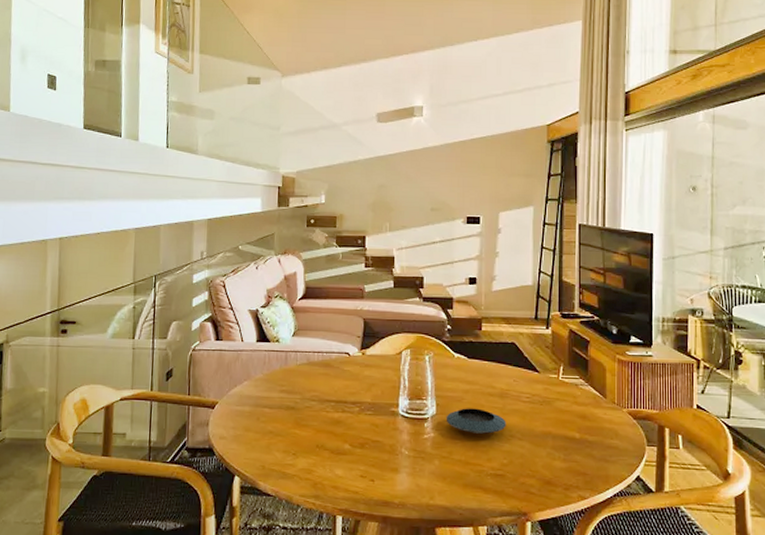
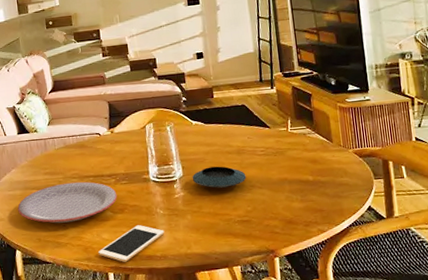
plate: none [244,405,359,451] -> present [17,181,118,223]
cell phone: none [329,464,407,505] -> present [98,225,165,262]

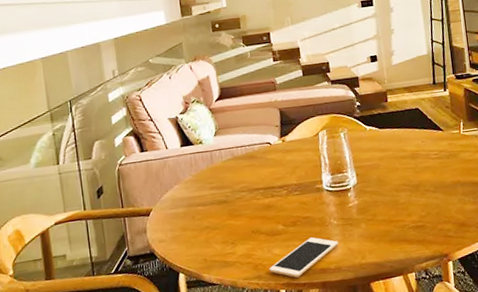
plate: present [17,181,118,223] -> none [181,194,289,241]
saucer: present [192,166,246,188] -> none [366,171,420,195]

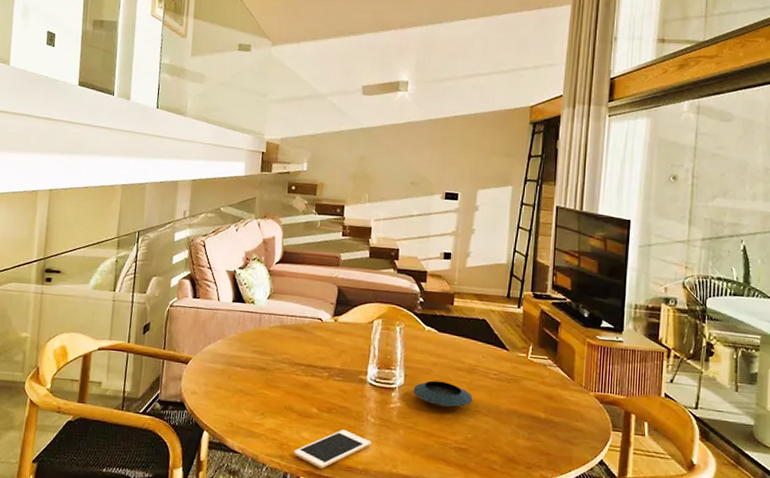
saucer: none [366,171,420,195] -> present [413,380,473,408]

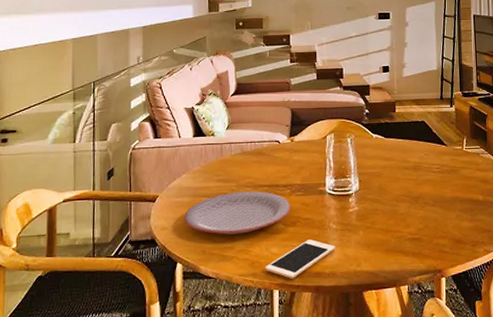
plate: none [215,366,328,412] -> present [184,191,291,235]
saucer: present [413,380,473,408] -> none [368,181,420,204]

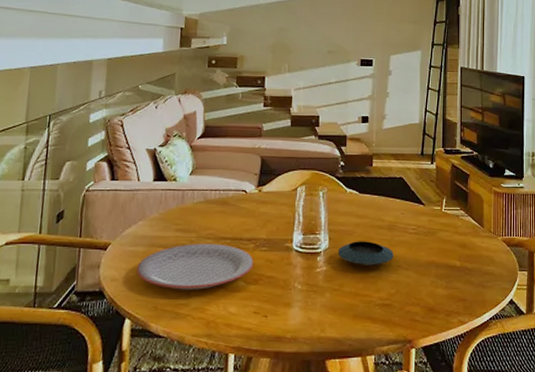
cell phone: present [265,239,336,279] -> none [221,300,299,342]
saucer: none [368,181,420,204] -> present [337,241,394,265]

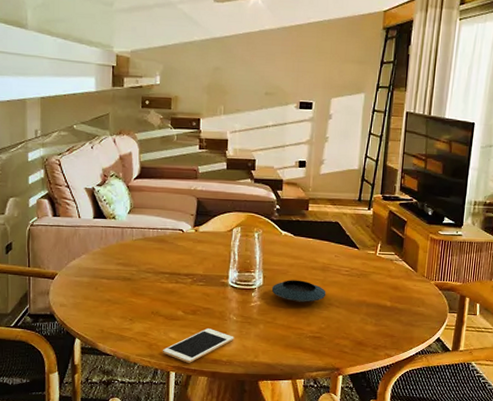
plate: present [136,243,254,290] -> none [83,276,192,317]
cell phone: none [221,300,299,342] -> present [163,328,234,363]

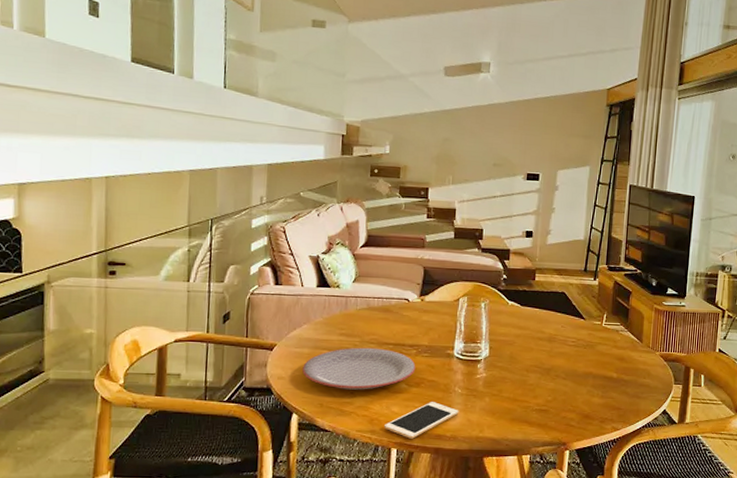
plate: none [83,276,192,317] -> present [302,347,416,390]
saucer: present [271,280,326,302] -> none [497,351,553,374]

